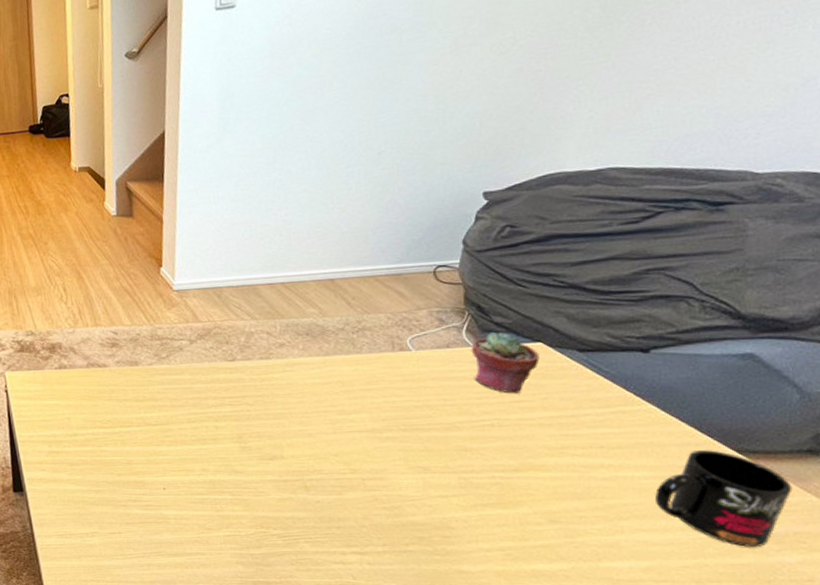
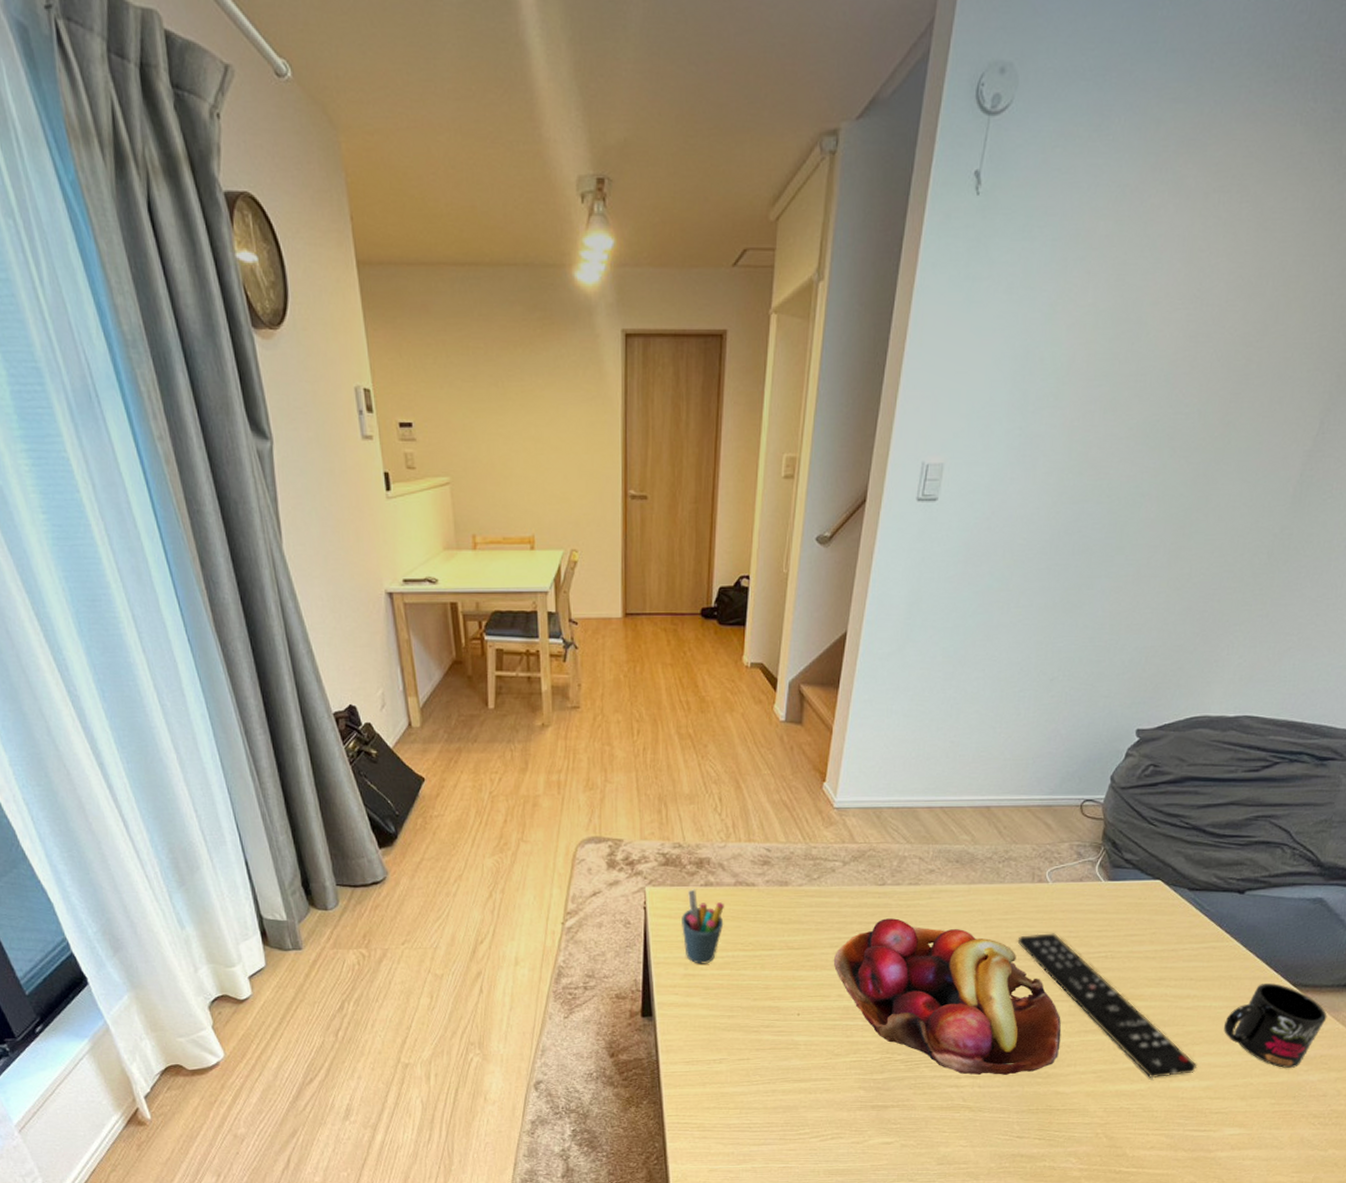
pen holder: none [41,372,81,442] -> present [682,889,724,964]
fruit basket: none [192,392,456,552] -> present [833,918,1062,1075]
remote control: none [386,402,631,556] -> present [1017,933,1198,1078]
potted succulent: present [471,332,540,394] -> none [1099,868,1157,927]

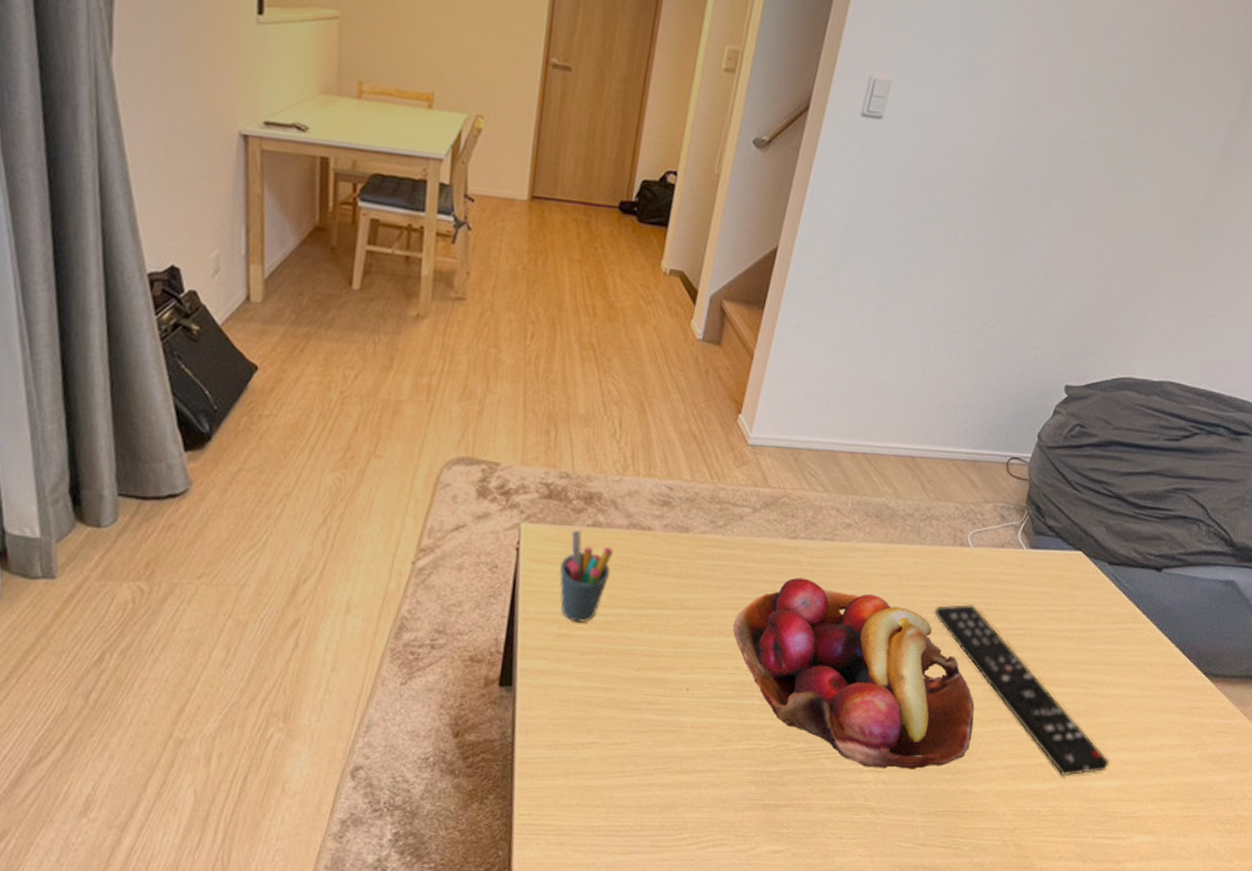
mug: present [1224,983,1327,1068] -> none [1137,672,1236,767]

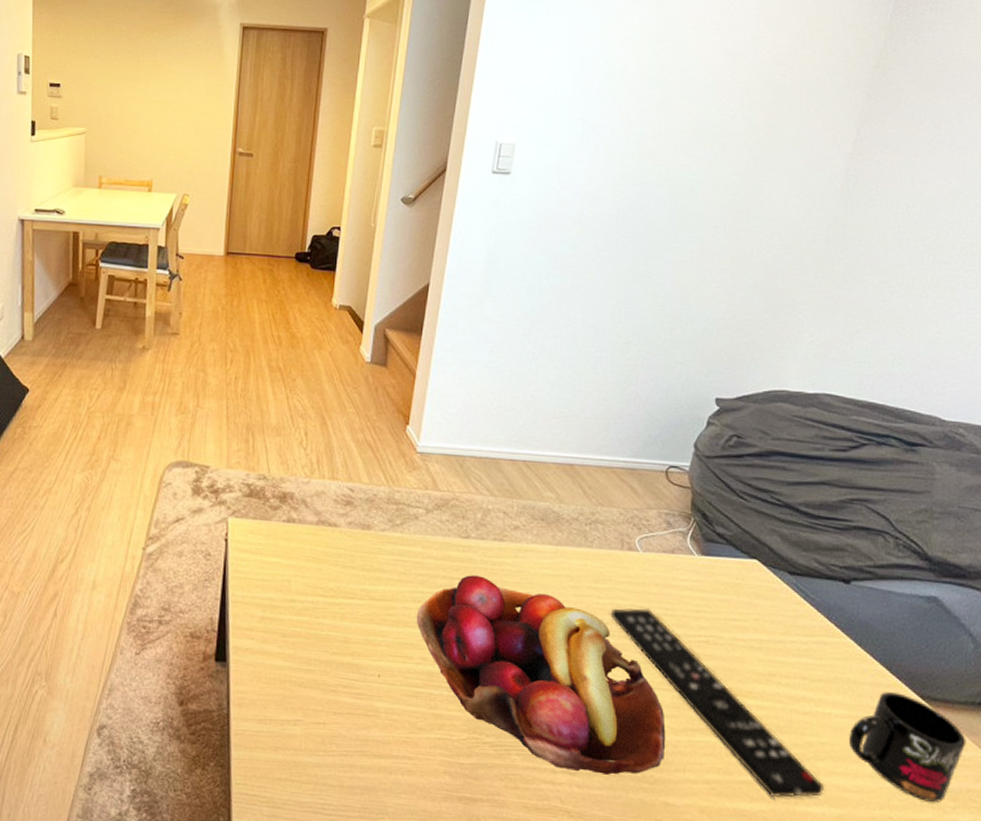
pen holder: present [560,529,613,623] -> none [262,524,306,608]
mug: none [1137,672,1236,767] -> present [849,692,967,802]

